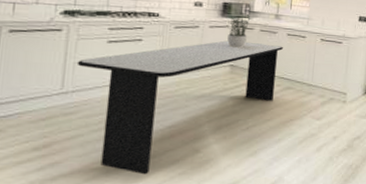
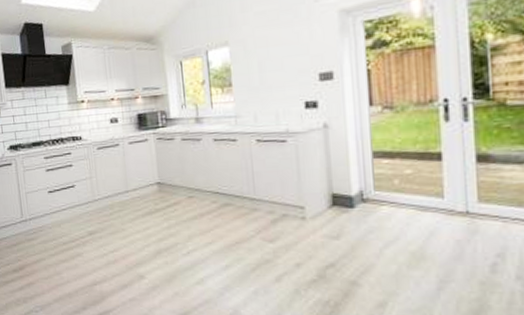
dining table: present [76,40,283,175] -> none [27,154,211,298]
potted plant: present [227,13,252,48] -> none [145,122,171,163]

